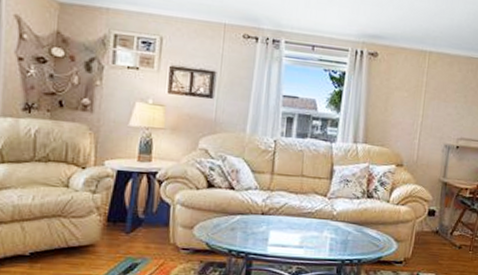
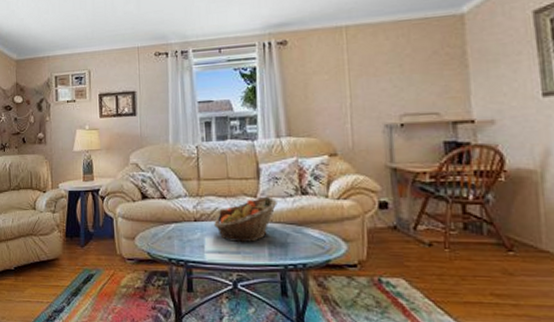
fruit basket: none [281,196,345,239] -> present [214,196,277,243]

